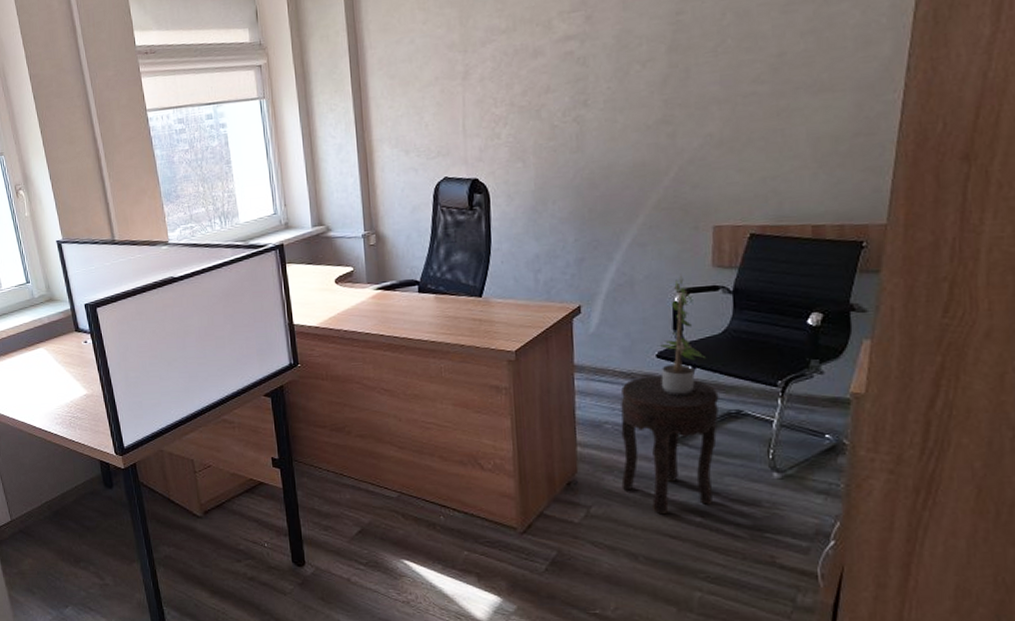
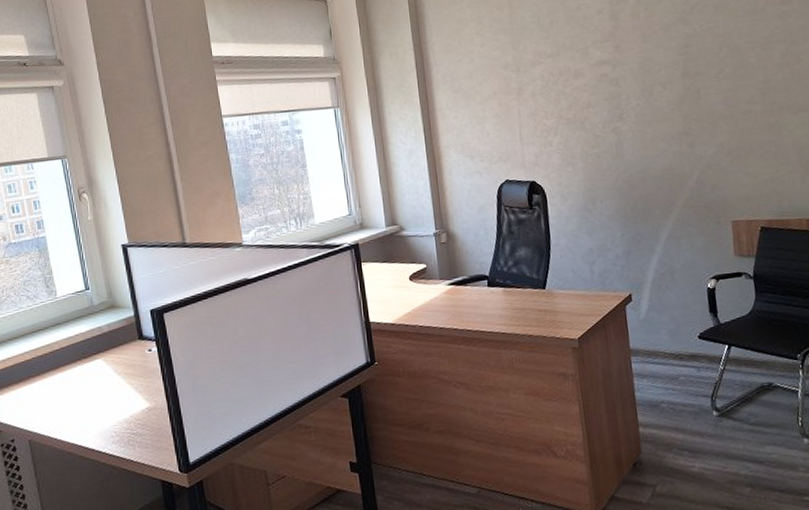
side table: present [621,376,719,513] -> none [672,355,759,487]
potted plant: present [660,275,707,396] -> none [700,263,739,373]

